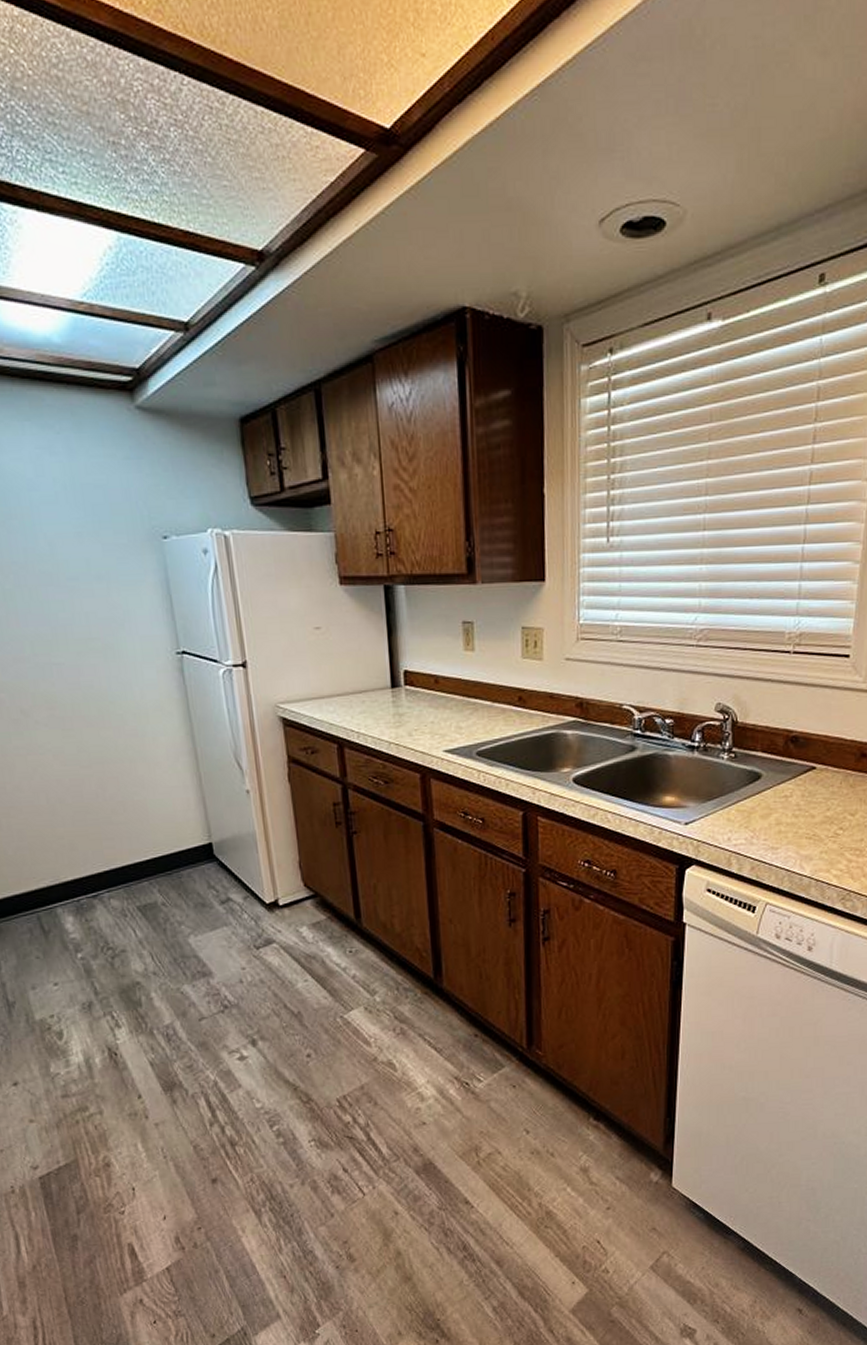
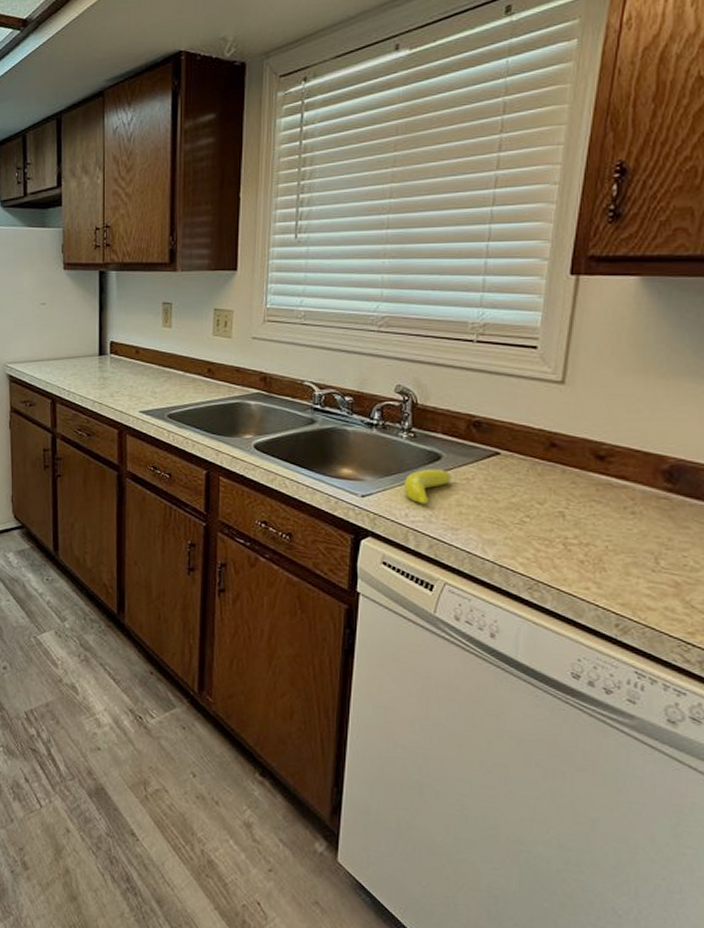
banana: none [725,789,772,826] -> present [403,469,452,504]

